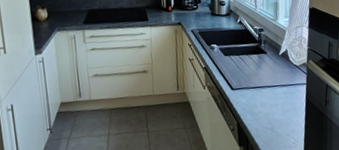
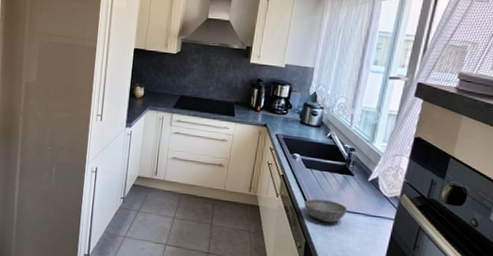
soup bowl: none [229,80,267,101] -> present [304,199,348,223]

